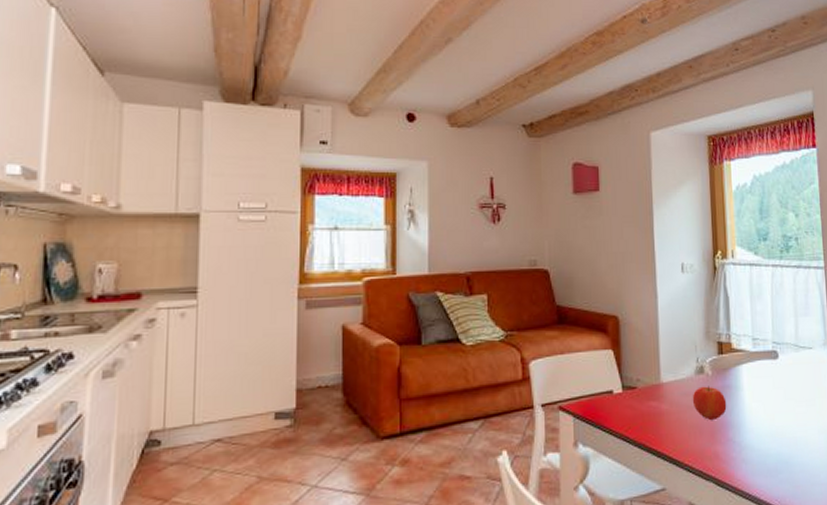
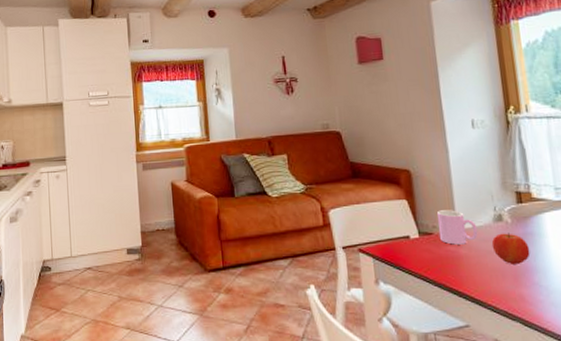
cup: none [641,361,680,400] -> present [436,210,478,245]

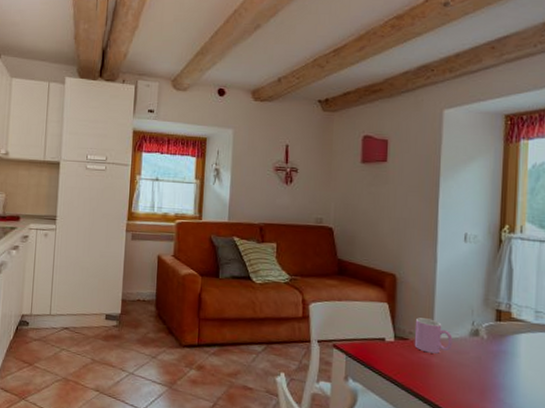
apple: present [491,233,530,266] -> none [464,347,500,380]

